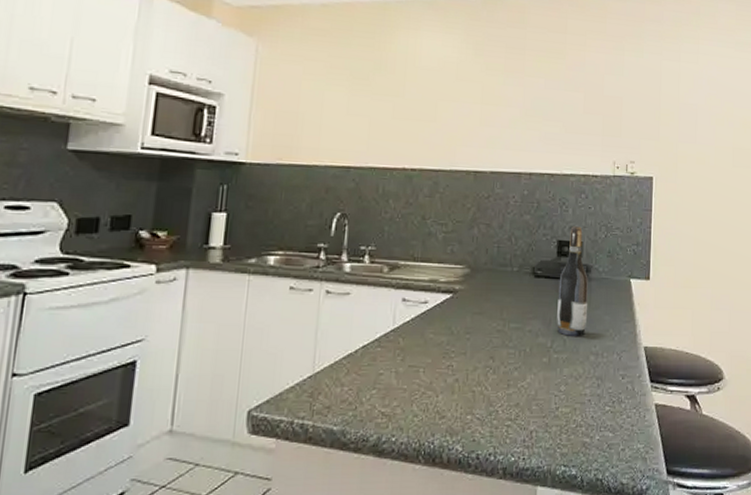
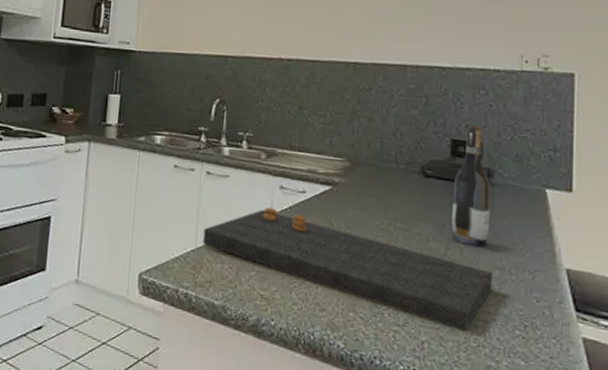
cutting board: none [321,320,589,415] -> present [202,206,492,331]

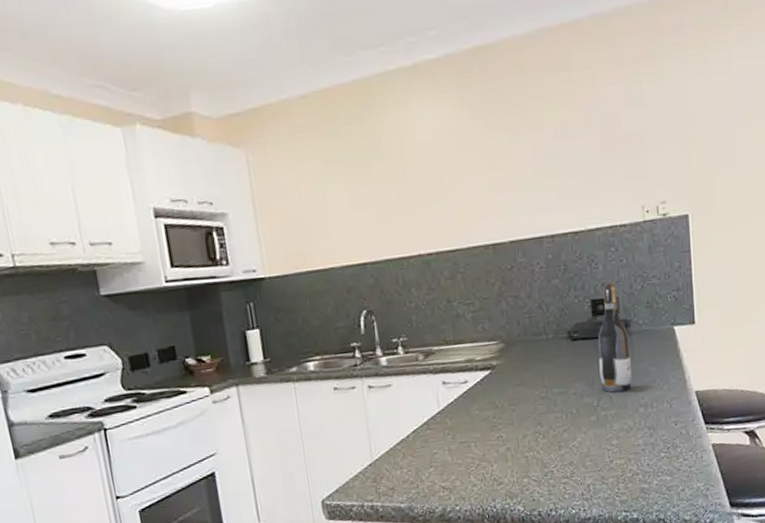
cutting board: present [202,206,492,331] -> none [376,404,639,466]

